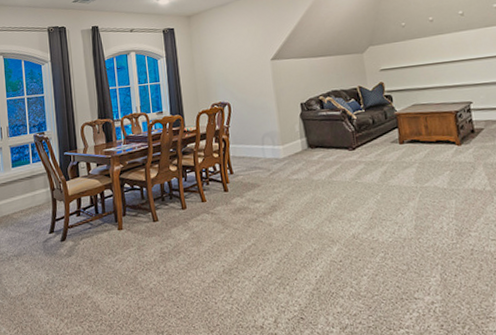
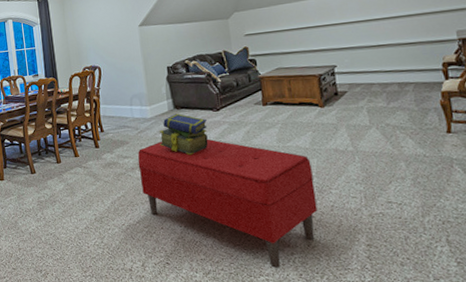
bench: none [270,180,457,319] -> present [138,139,318,268]
stack of books: none [292,152,344,198] -> present [159,113,208,156]

